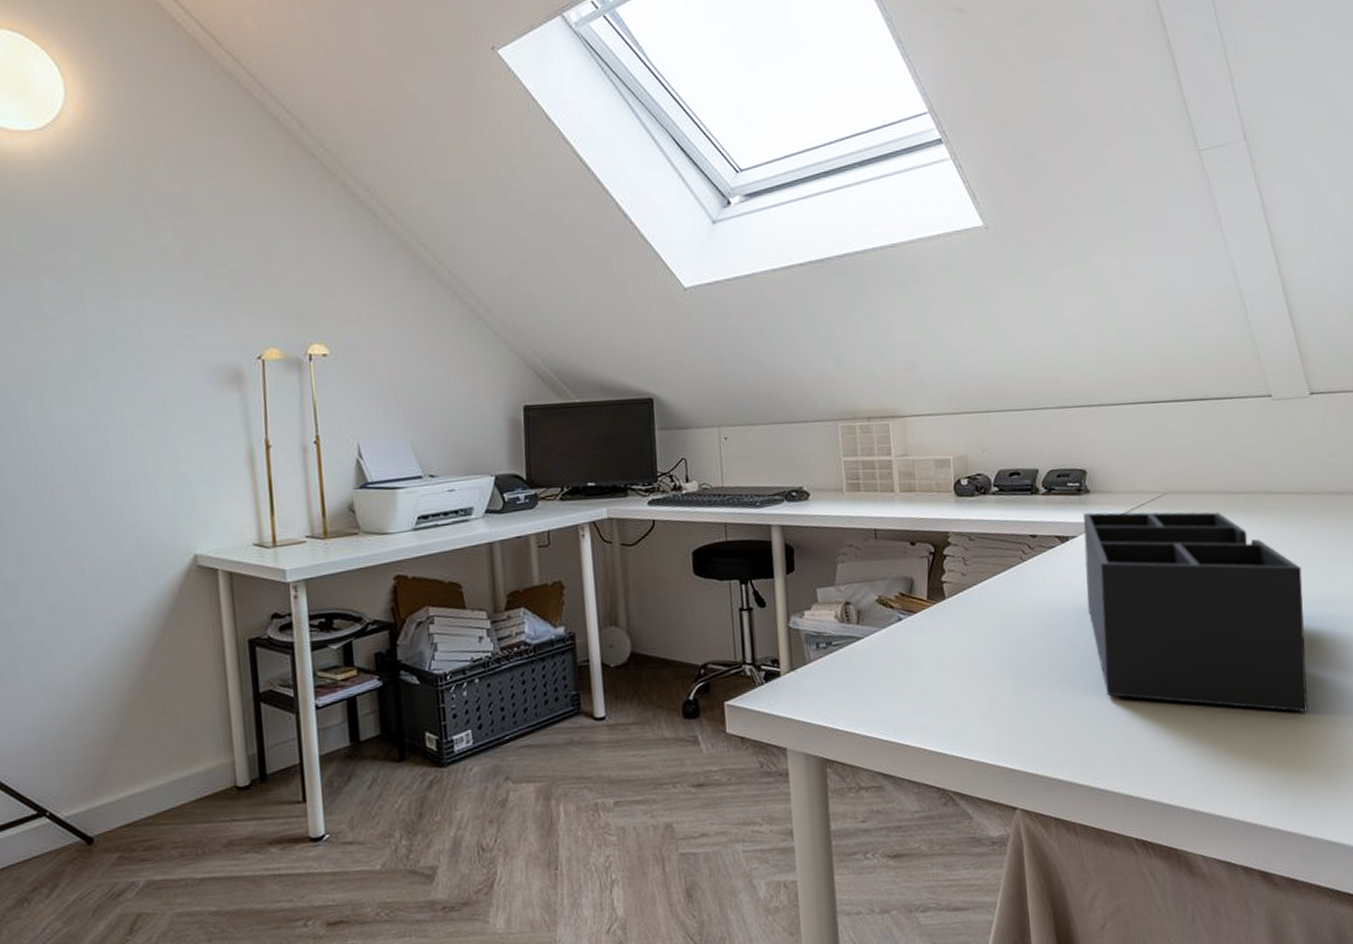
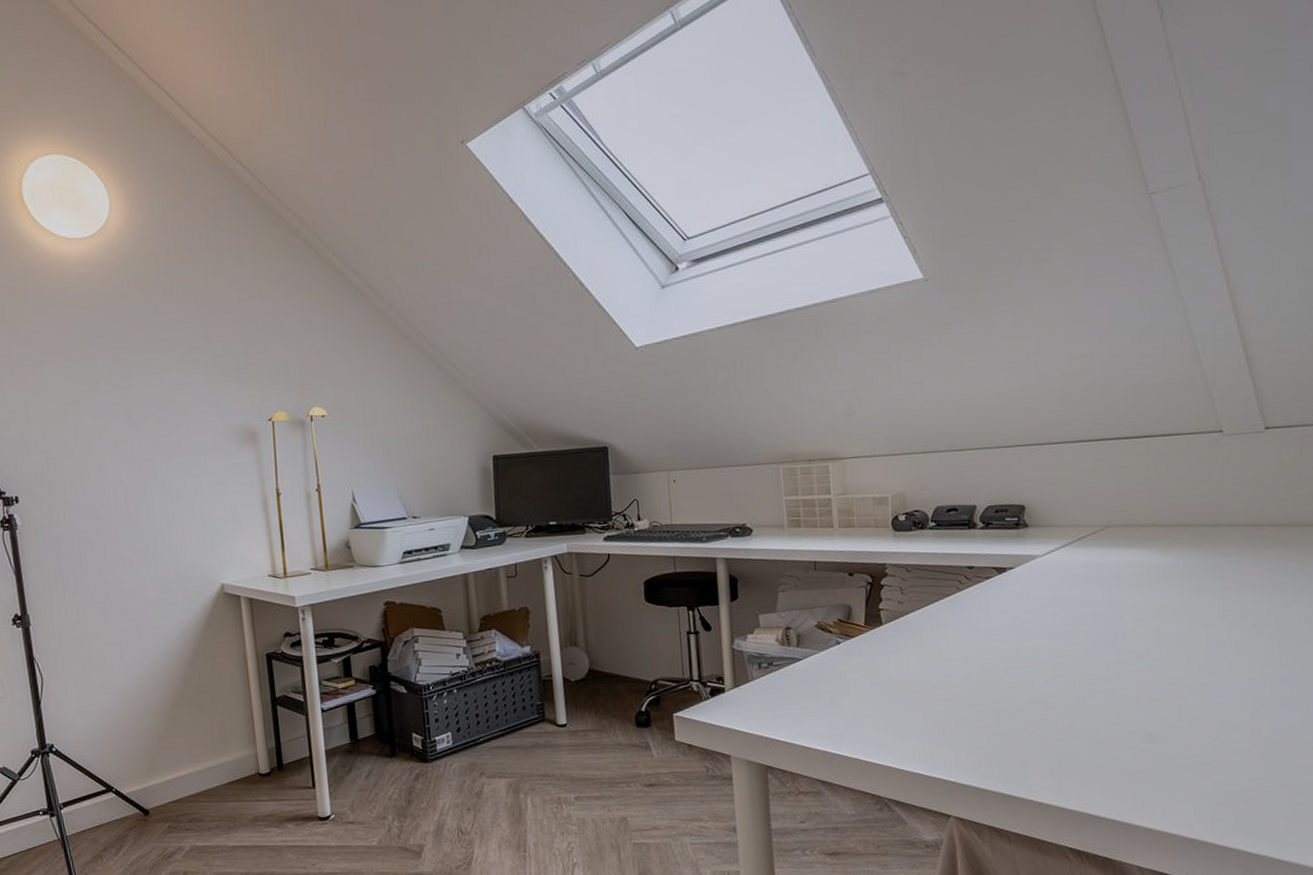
desk organizer: present [1083,511,1308,713] -> none [1021,544,1254,736]

